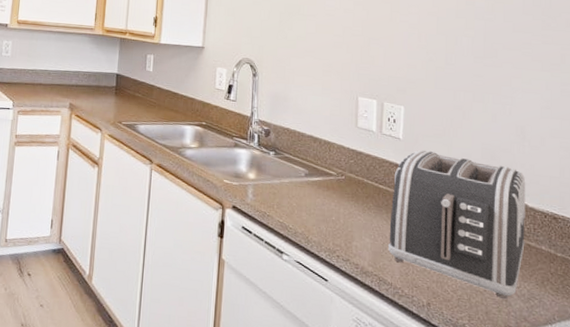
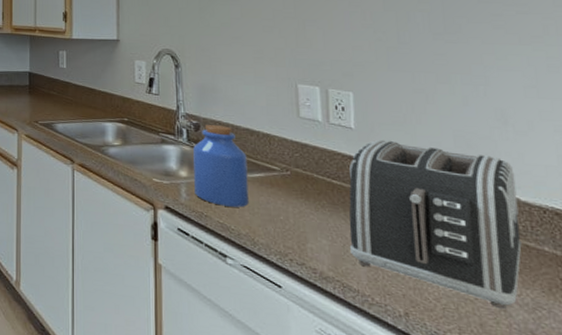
jar: none [260,130,309,208] -> present [193,124,249,208]

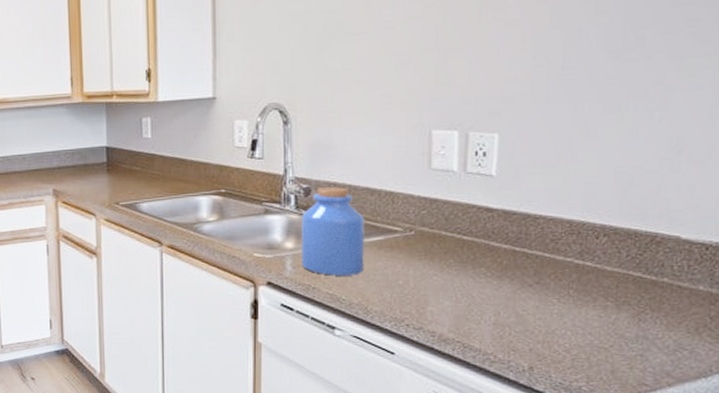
toaster: present [349,139,522,310] -> none [476,185,680,355]

